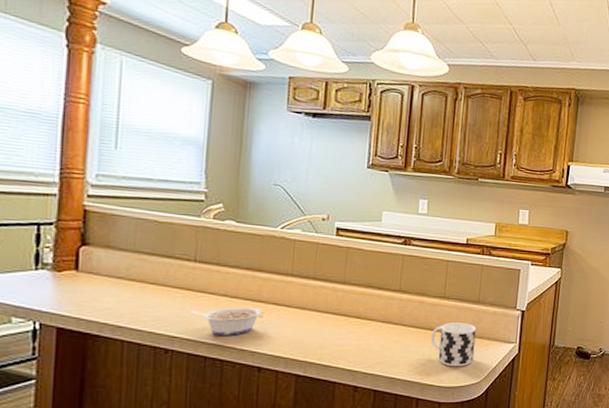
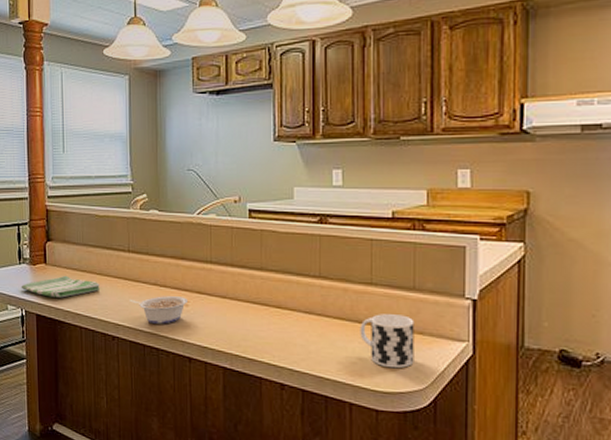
dish towel: none [35,284,153,309] -> present [21,275,100,298]

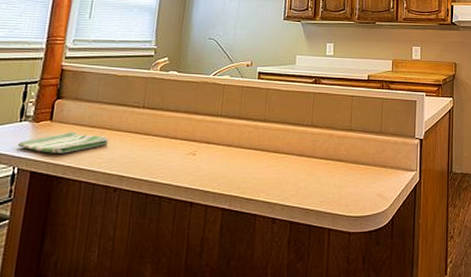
legume: present [130,296,189,324] -> none [138,147,197,173]
cup: present [360,314,414,369] -> none [339,153,380,196]

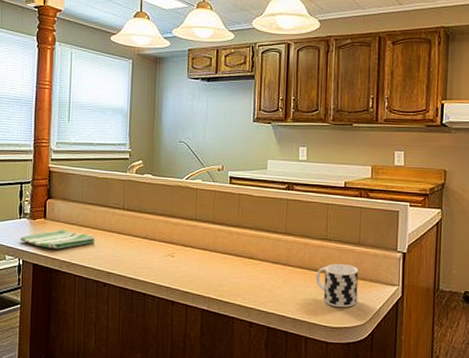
cup: none [339,153,380,196] -> present [316,264,359,308]

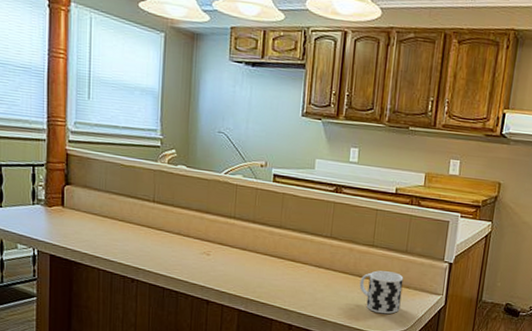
dish towel: present [20,229,95,249] -> none [33,219,121,241]

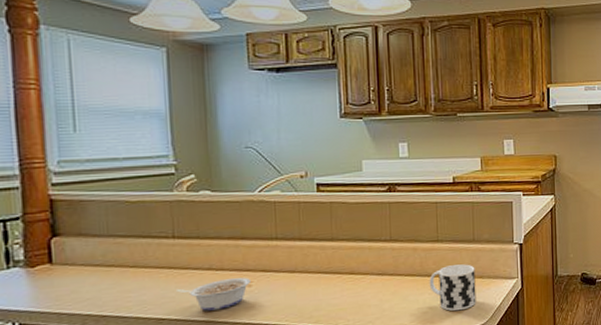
legume: none [152,244,210,270] -> present [177,277,252,311]

